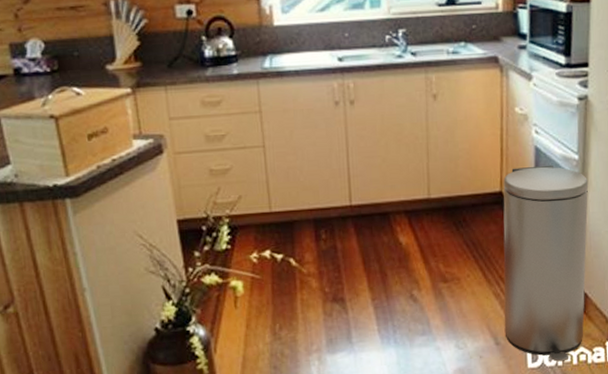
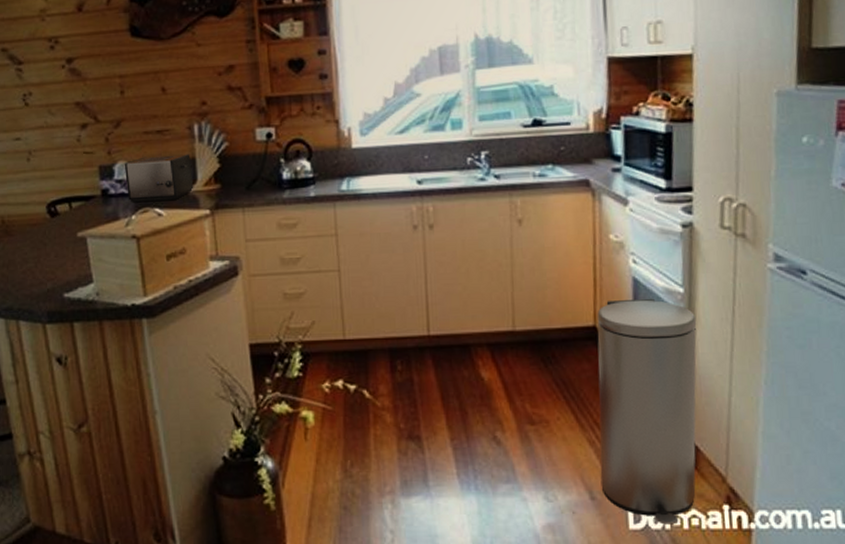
toaster: none [36,31,113,82] -> present [124,154,194,203]

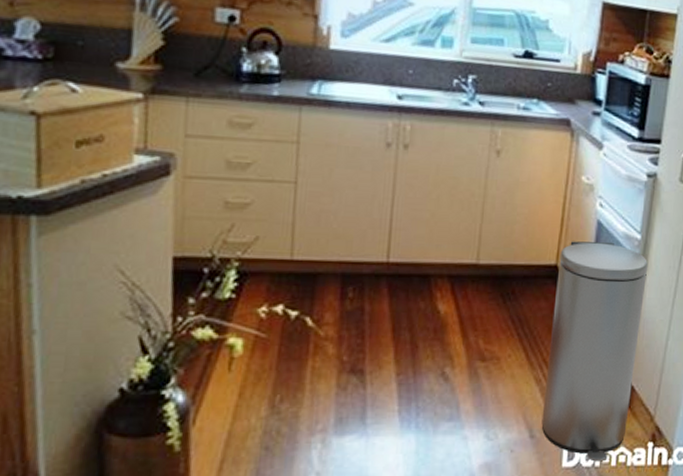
toaster: present [124,154,194,203] -> none [30,16,126,76]

